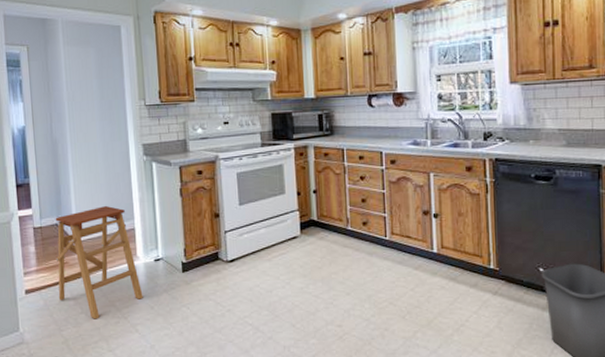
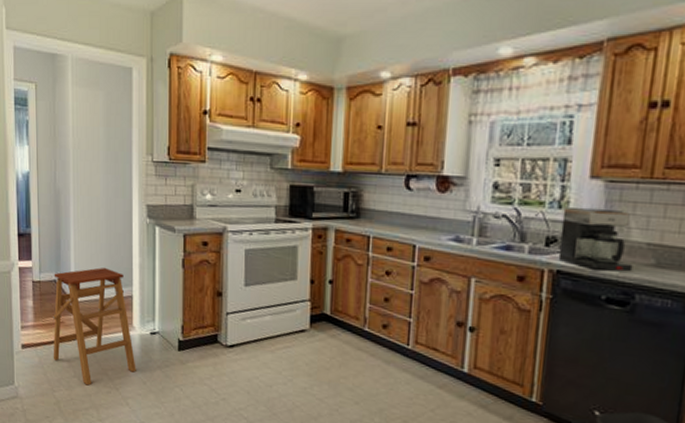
coffee maker: none [493,106,551,156] -> present [558,207,633,273]

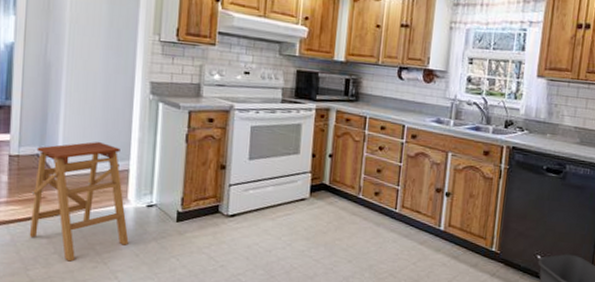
coffee maker: present [558,207,633,273] -> none [513,98,565,149]

